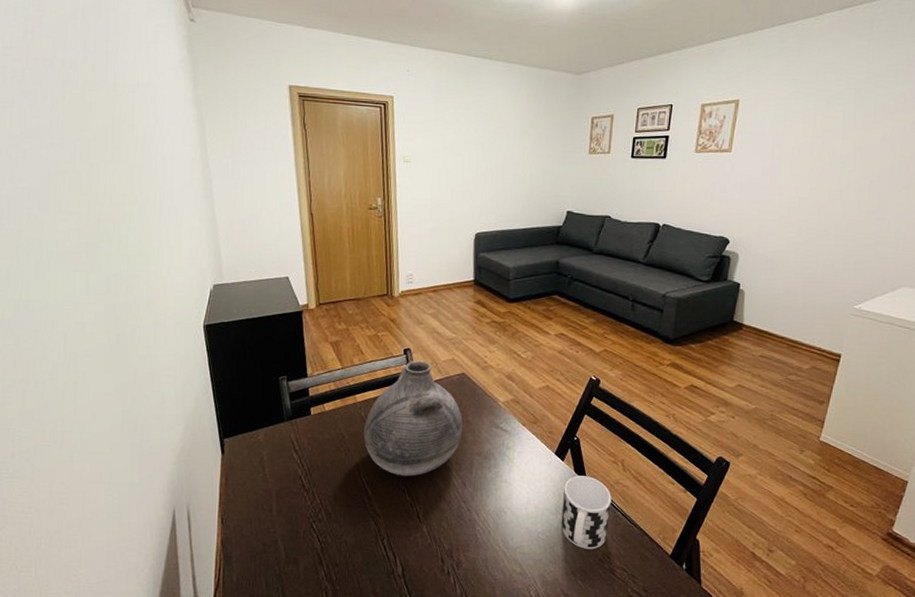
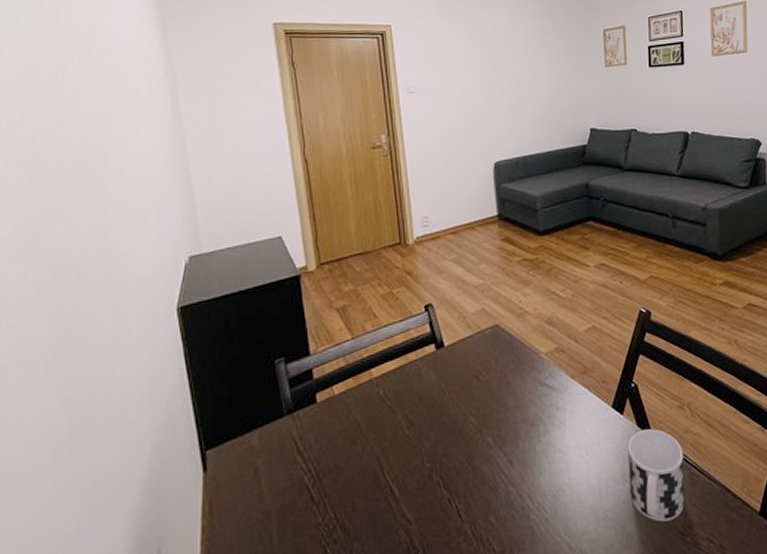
vase: present [364,360,463,477] -> none [384,315,503,465]

